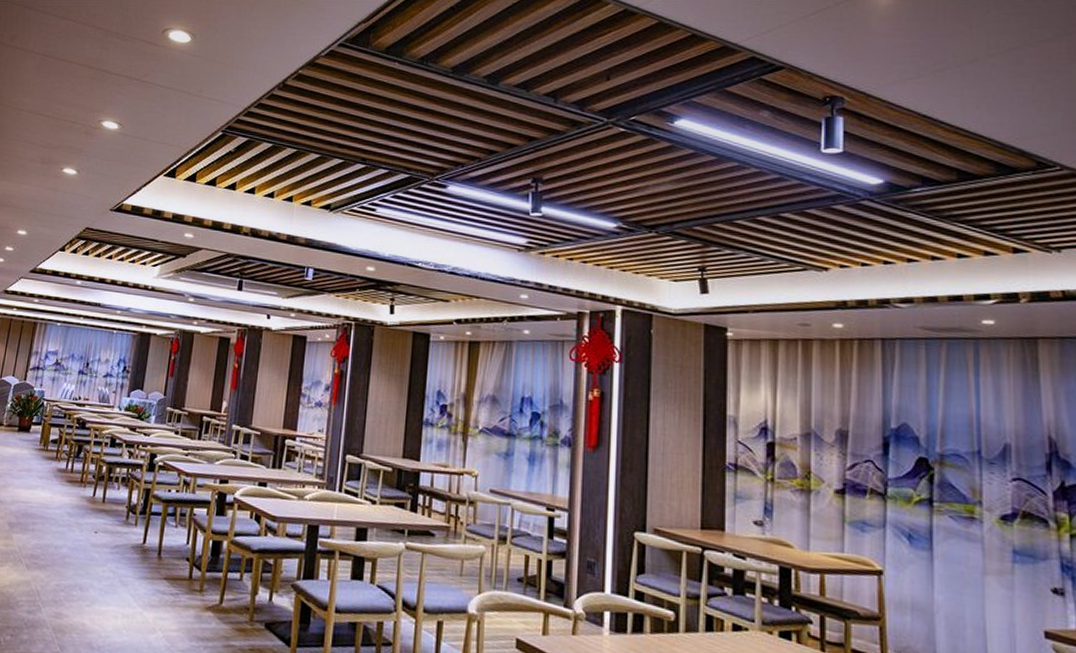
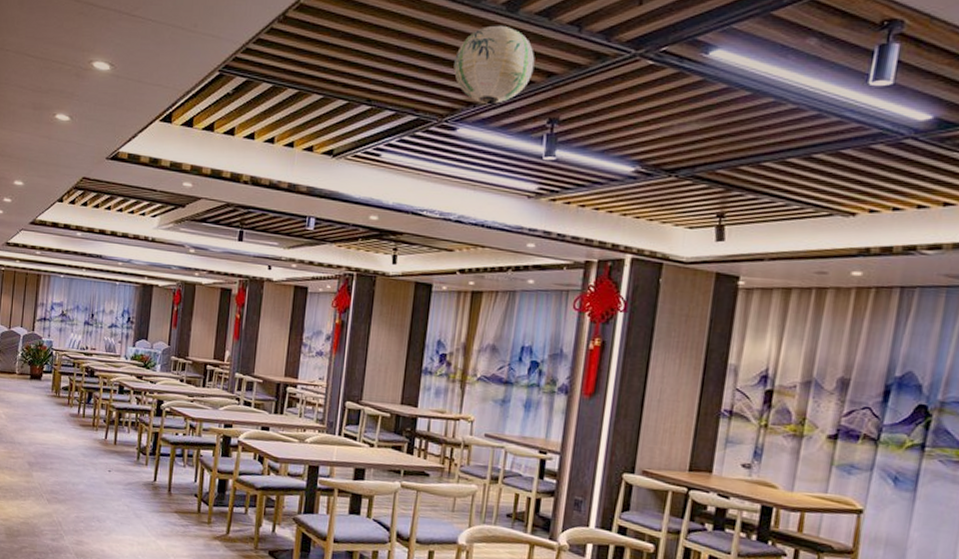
paper lantern: none [442,95,516,165] -> present [453,25,535,105]

